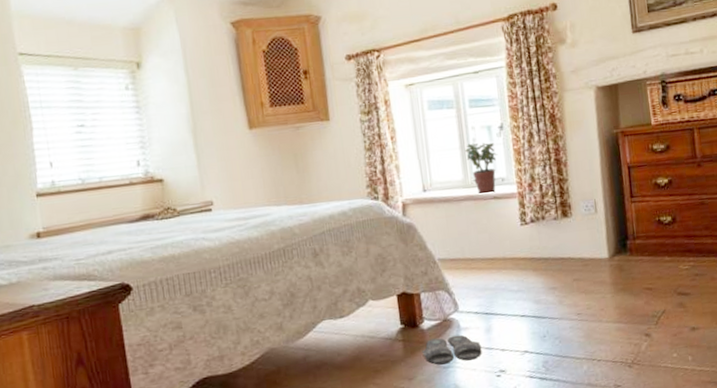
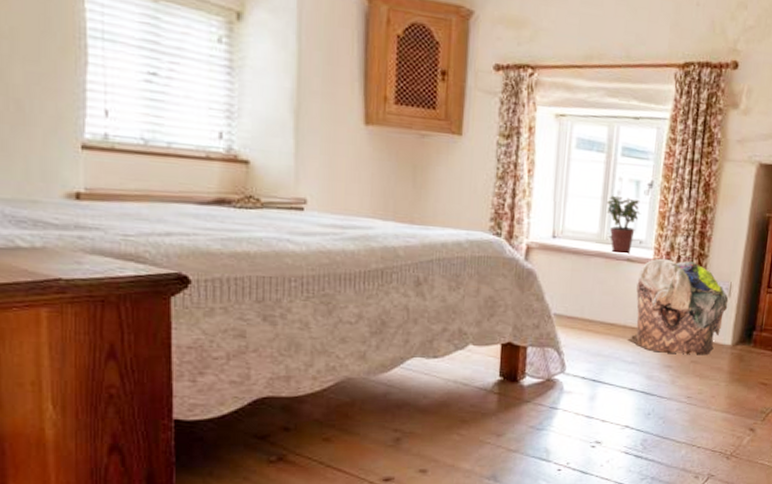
slippers: present [422,334,482,365] -> none [517,397,582,426]
laundry basket: none [507,187,597,277] -> present [628,258,729,355]

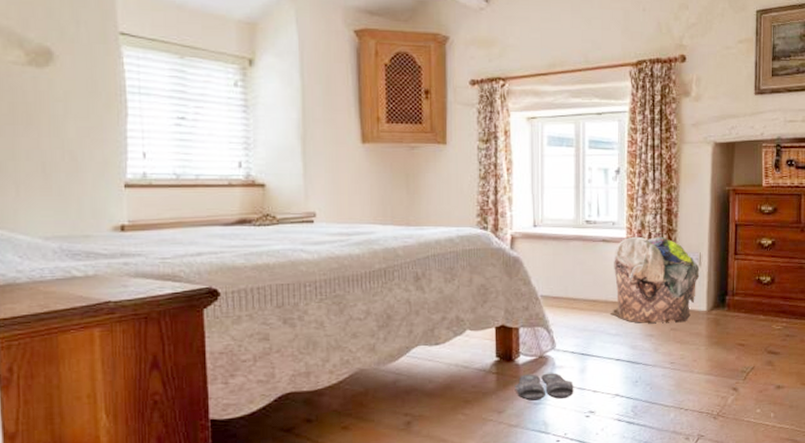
slippers: none [517,397,582,426] -> present [514,372,574,401]
potted plant: present [606,195,642,254] -> none [580,184,612,236]

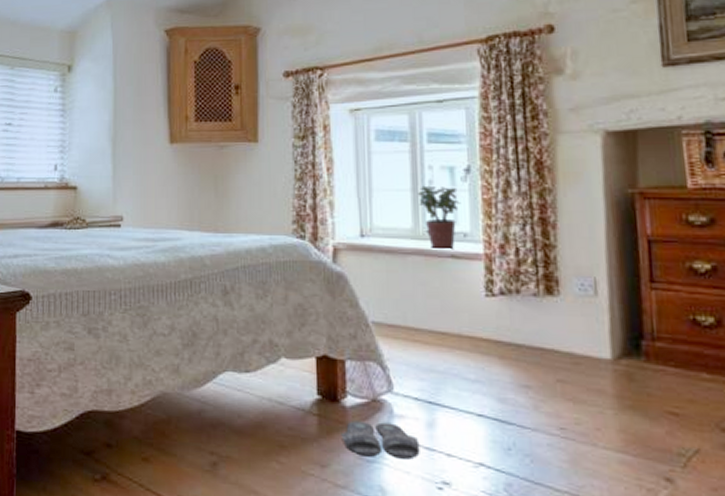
potted plant: none [580,184,612,236] -> present [418,185,462,250]
laundry basket: present [610,236,700,323] -> none [466,252,597,373]

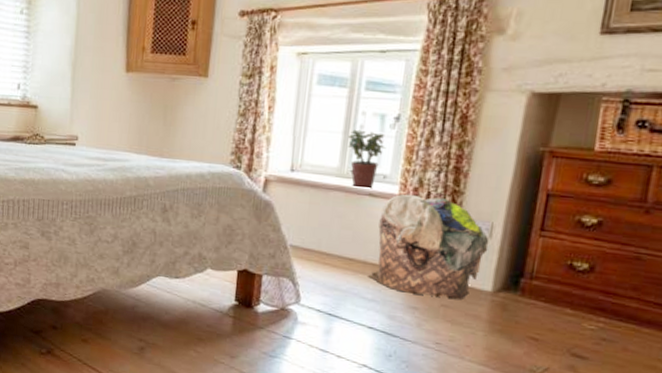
slippers: present [341,420,420,459] -> none [250,324,316,357]
laundry basket: none [466,252,597,373] -> present [368,194,489,300]

